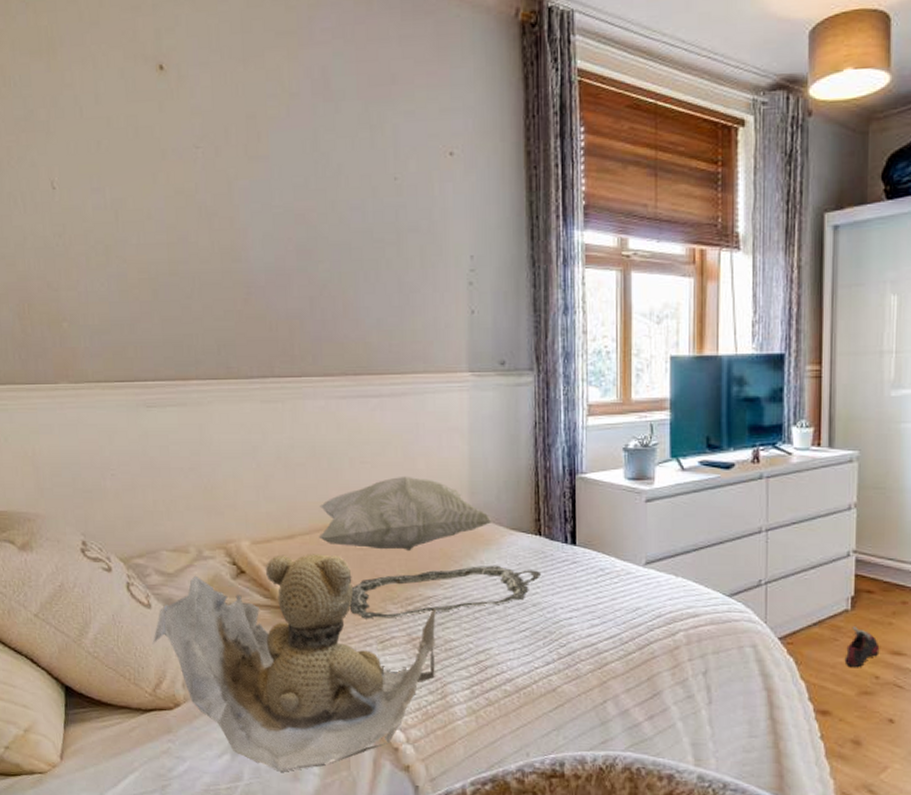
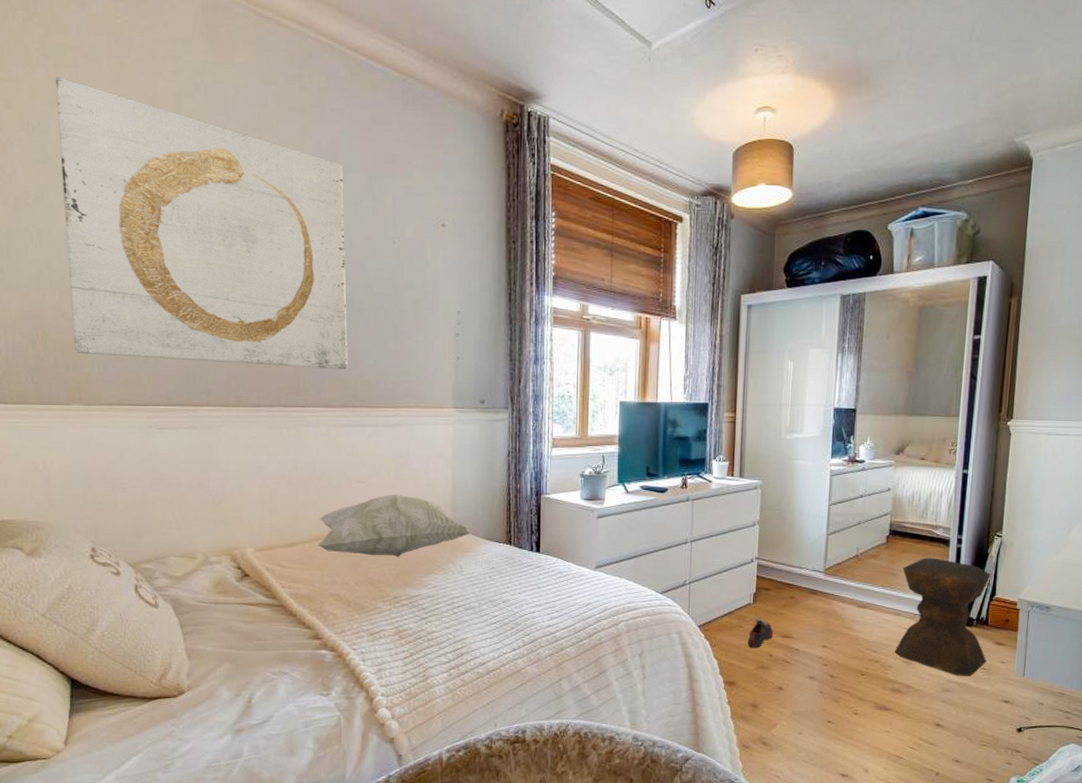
wall art: none [35,24,348,332] -> present [55,77,348,370]
teddy bear: present [152,554,436,772] -> none [158,559,420,748]
serving tray: present [349,565,540,619] -> none [344,569,510,615]

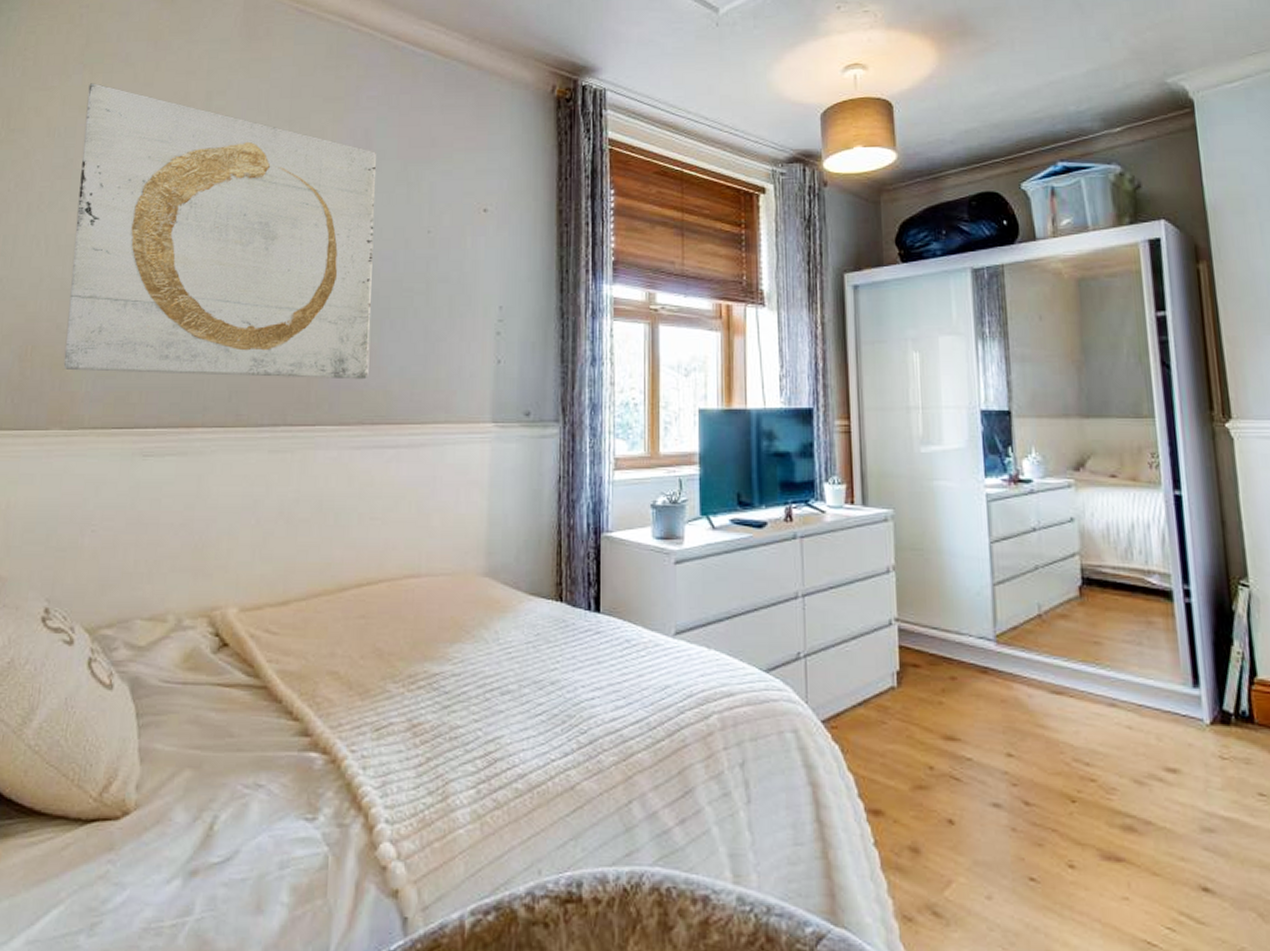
decorative pillow: present [317,494,470,557] -> none [316,533,510,619]
shoe: present [747,616,774,648] -> none [894,707,932,757]
stool: present [894,557,992,676] -> none [1109,618,1263,807]

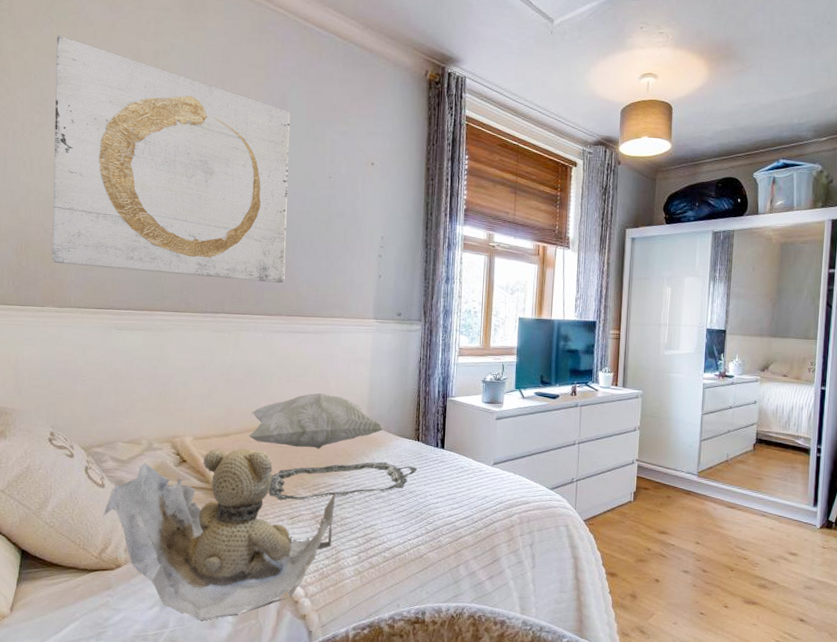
teddy bear: none [107,623,442,902] -> present [102,449,336,621]
decorative pillow: none [316,533,510,619] -> present [248,392,384,449]
serving tray: none [343,635,560,702] -> present [268,461,417,500]

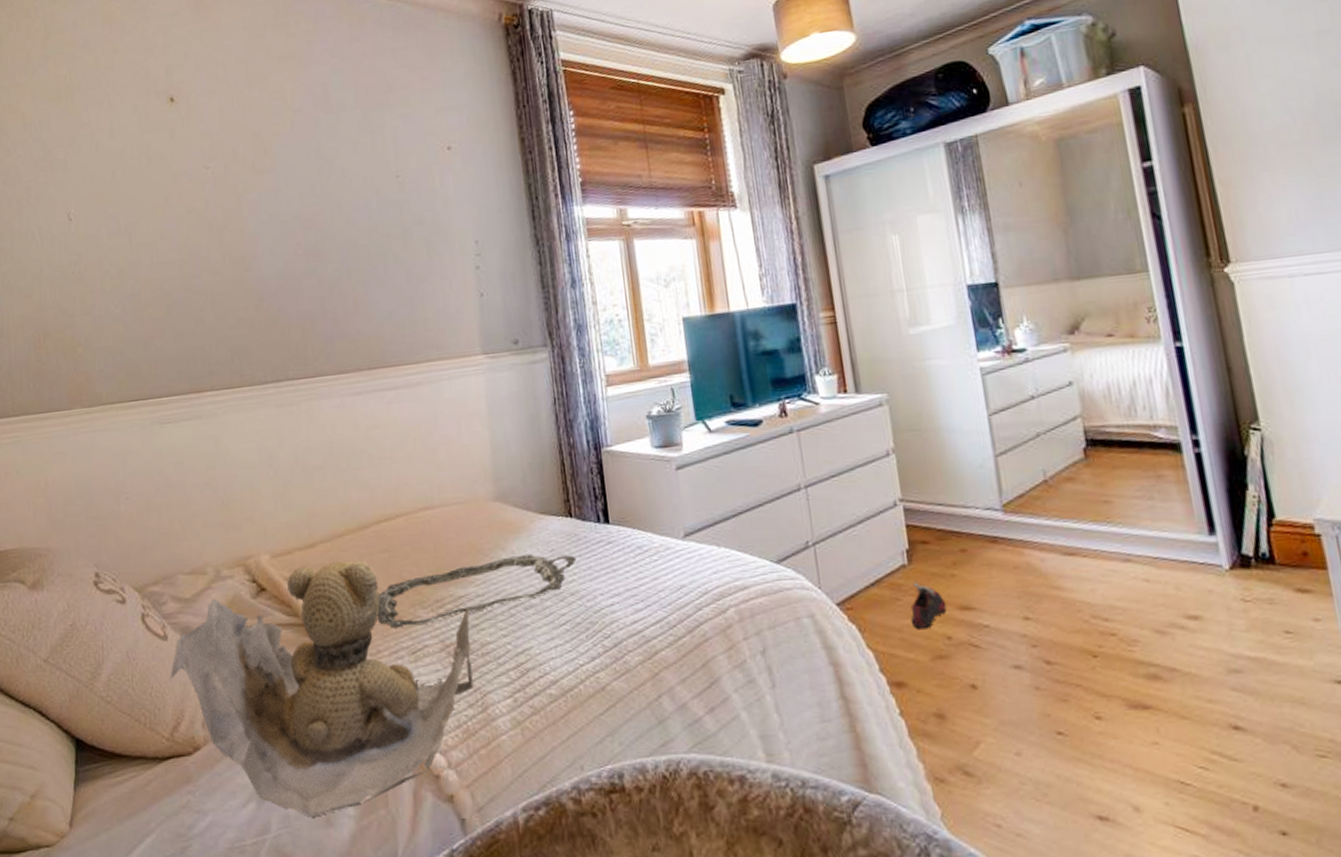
wall art: present [51,35,290,284] -> none [54,73,359,353]
decorative pillow: present [248,392,384,449] -> none [340,468,520,550]
shoe: none [628,513,652,543] -> present [910,583,947,630]

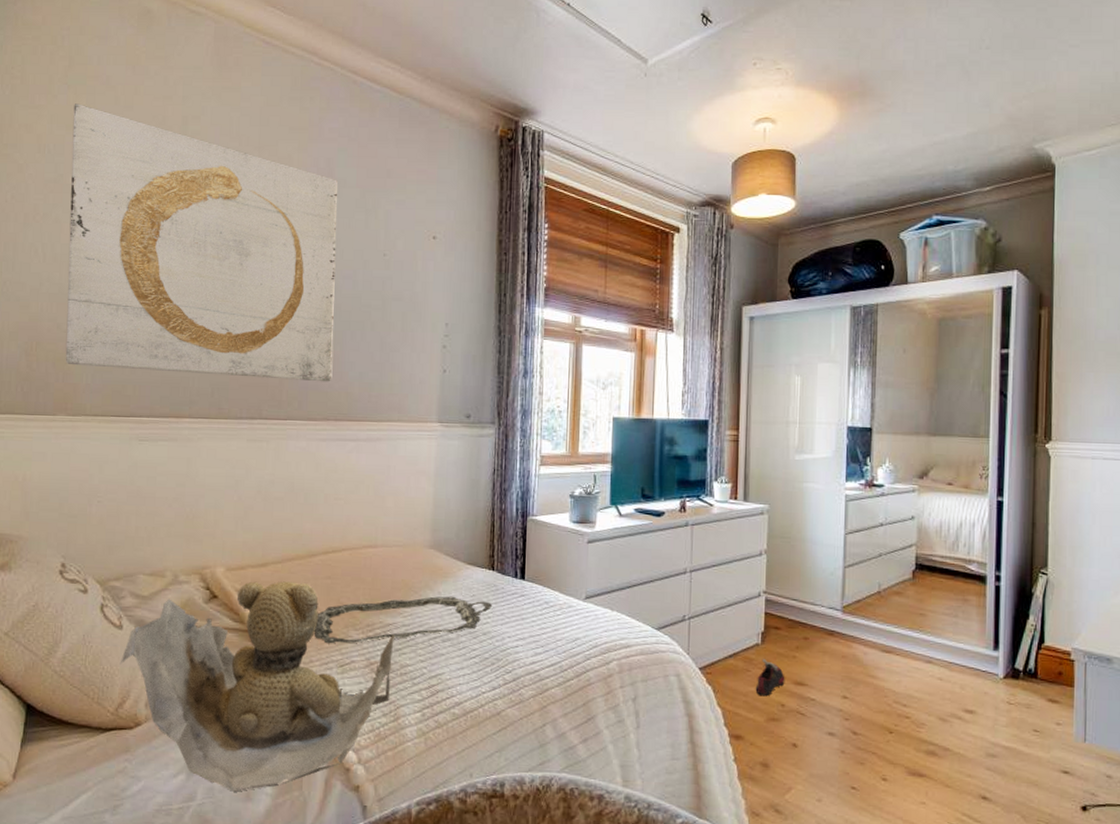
wall art: none [54,73,359,353] -> present [65,103,338,382]

